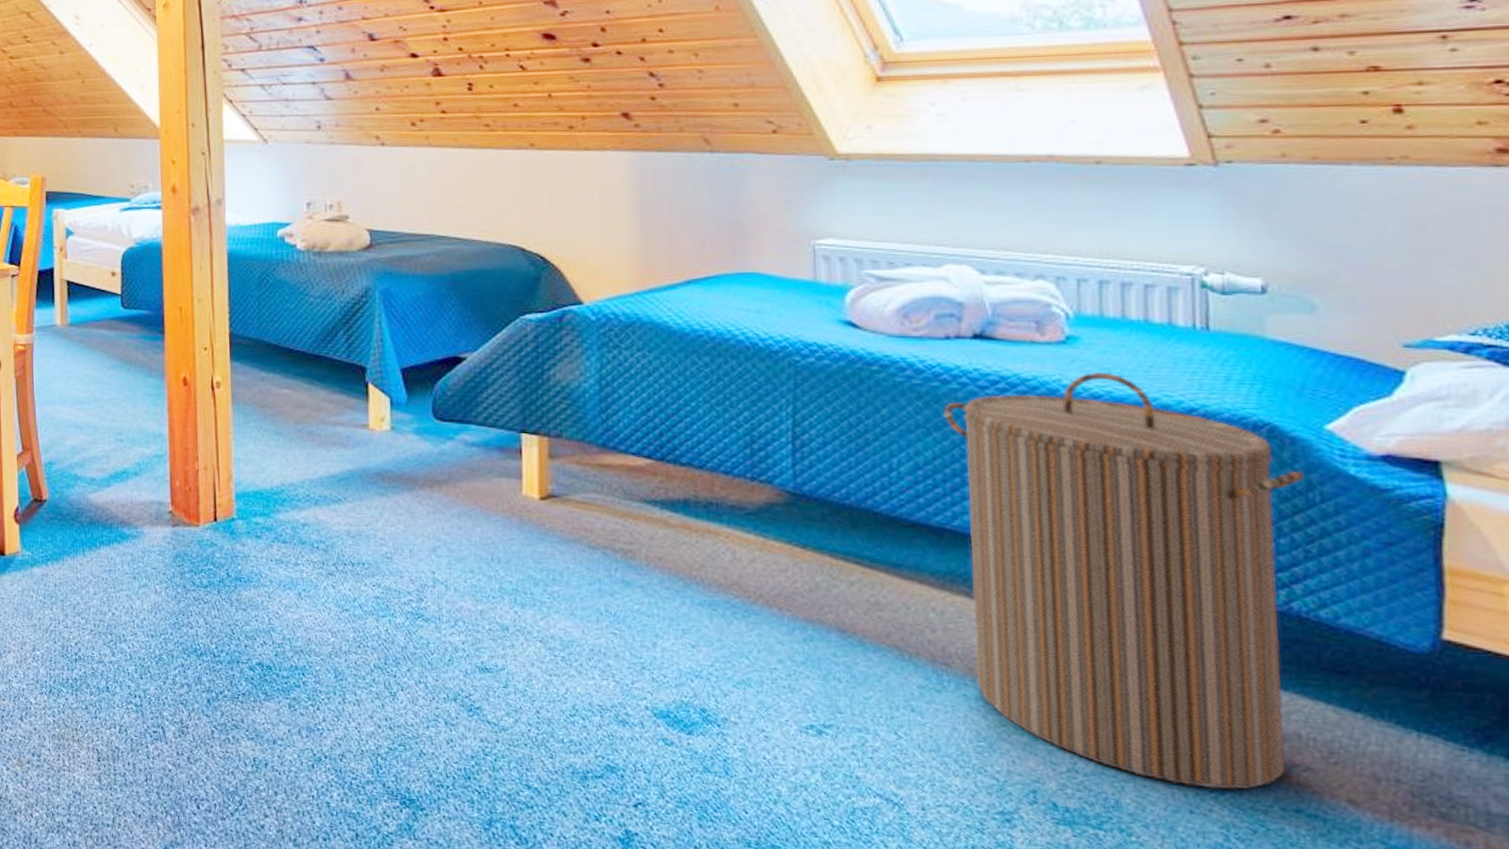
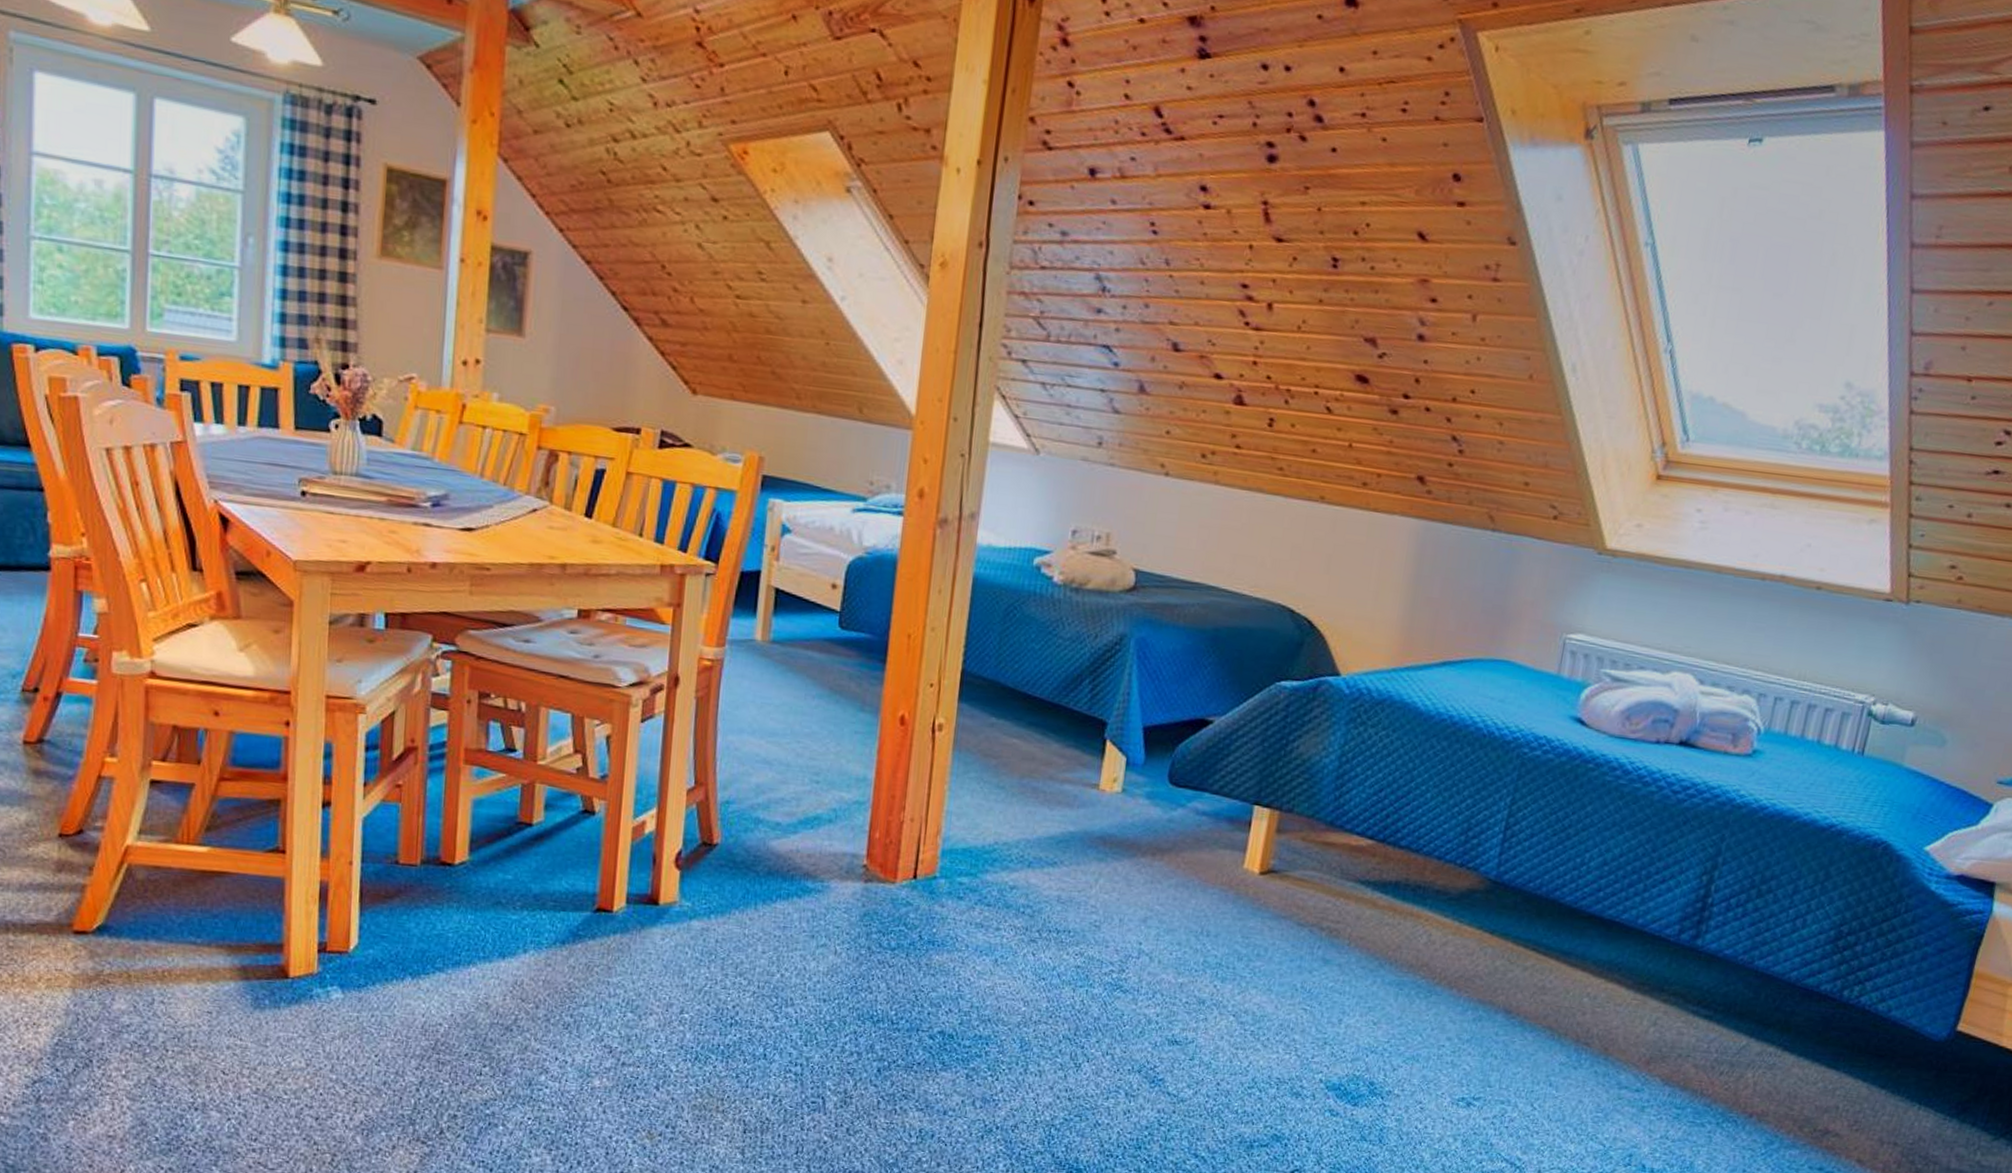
laundry hamper: present [943,371,1304,790] -> none [1607,785,1899,1153]

